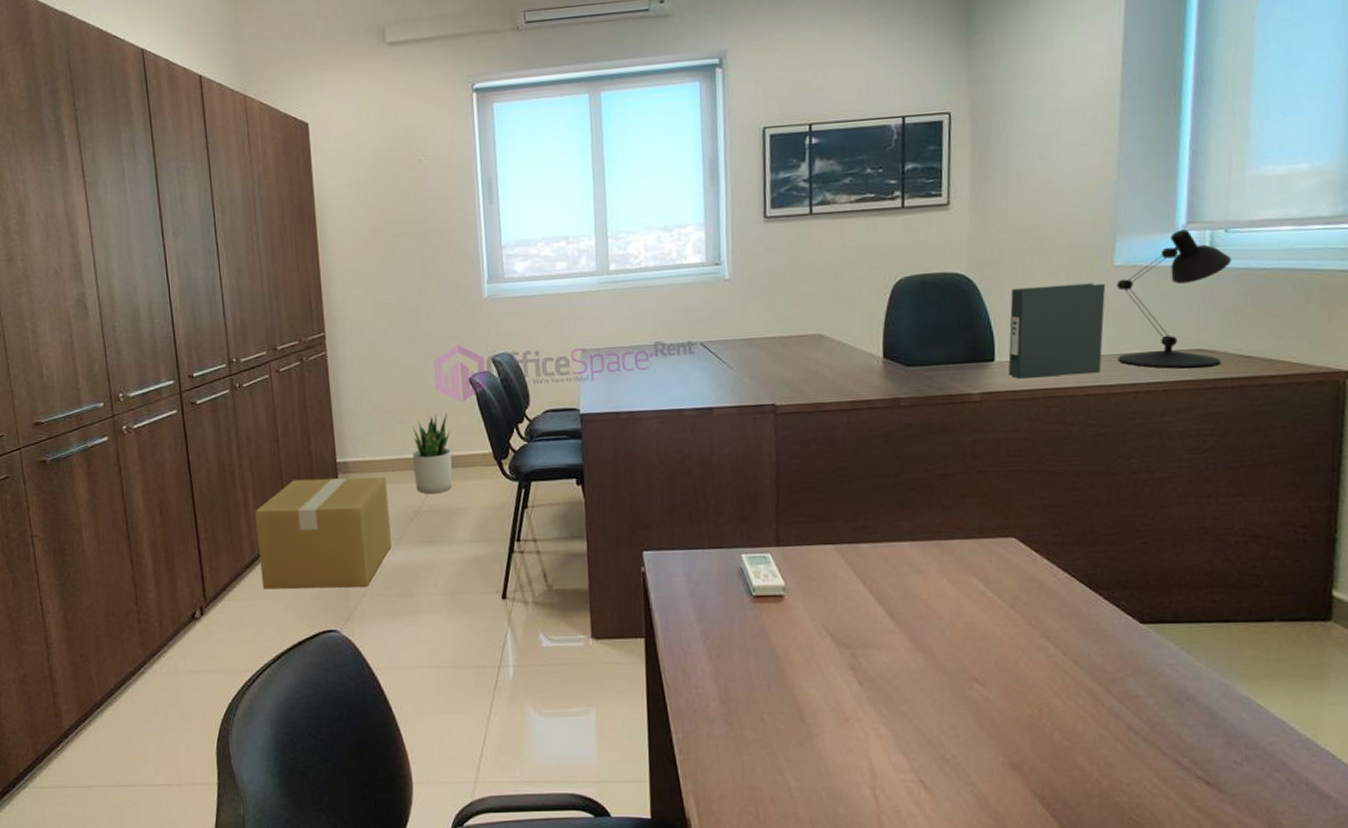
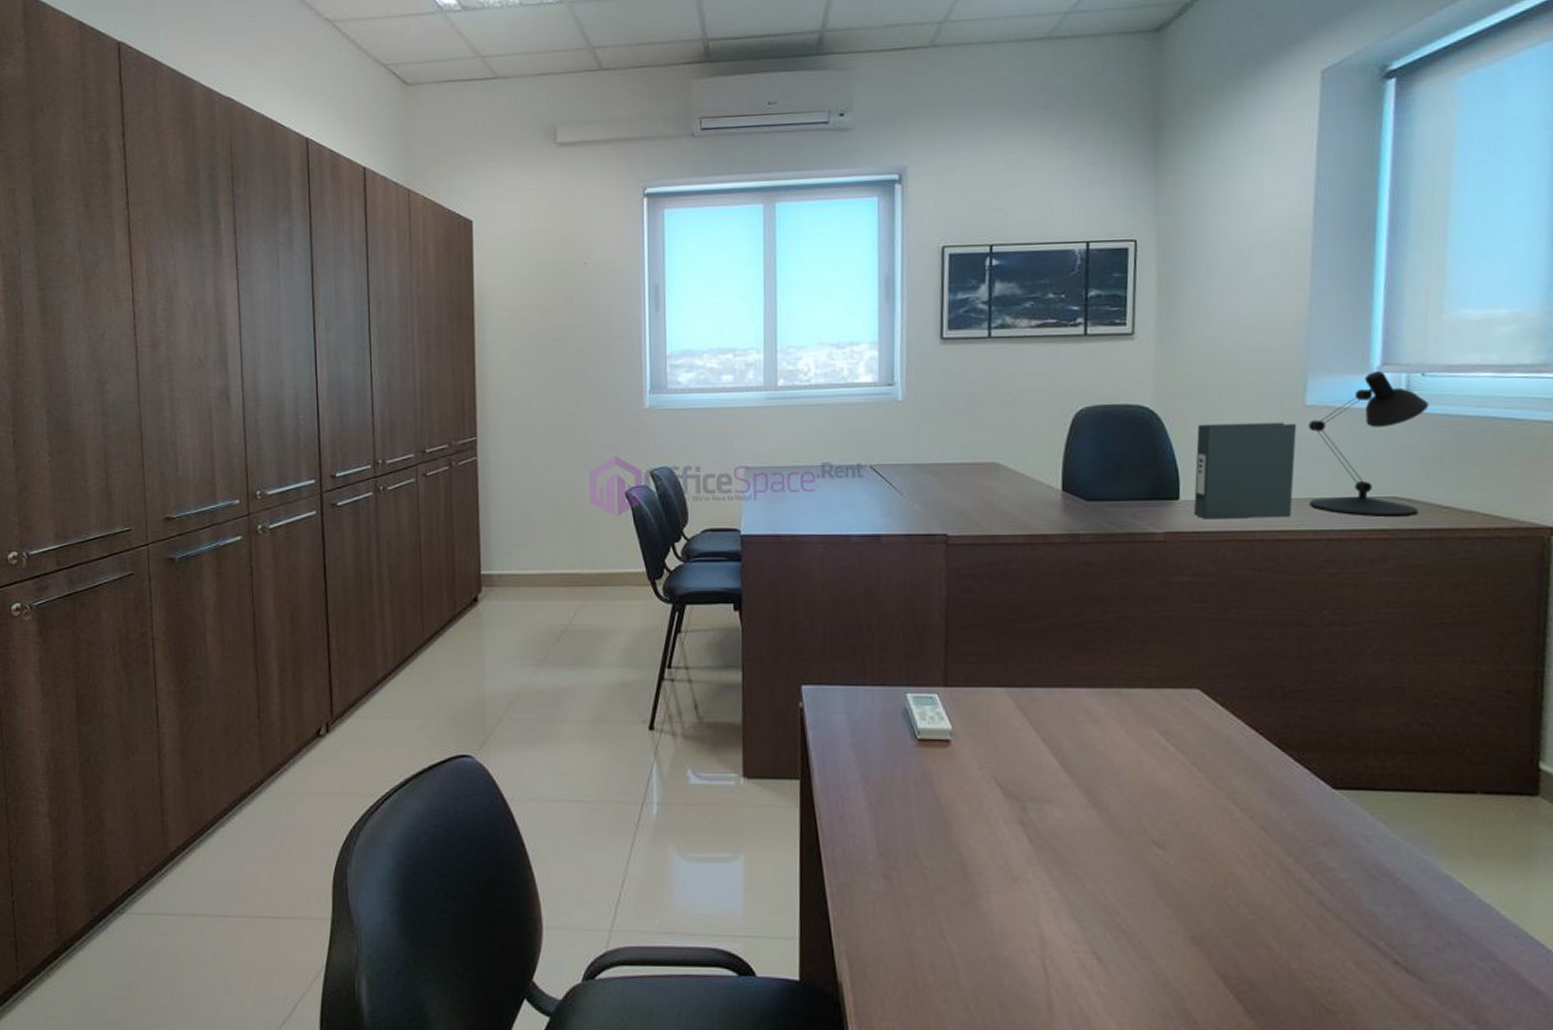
cardboard box: present [254,476,392,590] -> none [390,591,534,709]
planter: present [412,414,453,494] -> none [562,528,603,612]

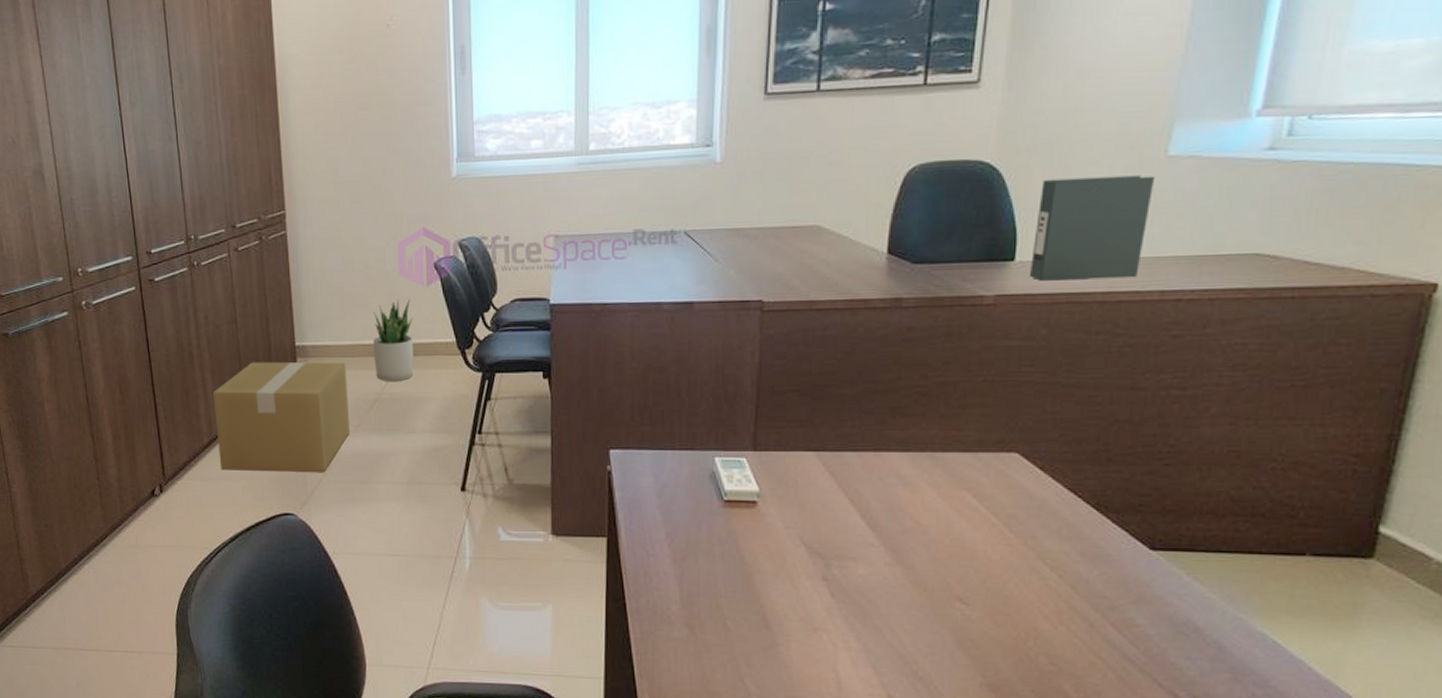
cardboard box: none [390,591,534,709] -> present [212,361,350,472]
planter: none [562,528,603,612] -> present [373,299,414,381]
desk lamp: present [1308,371,1429,517] -> none [1159,115,1312,275]

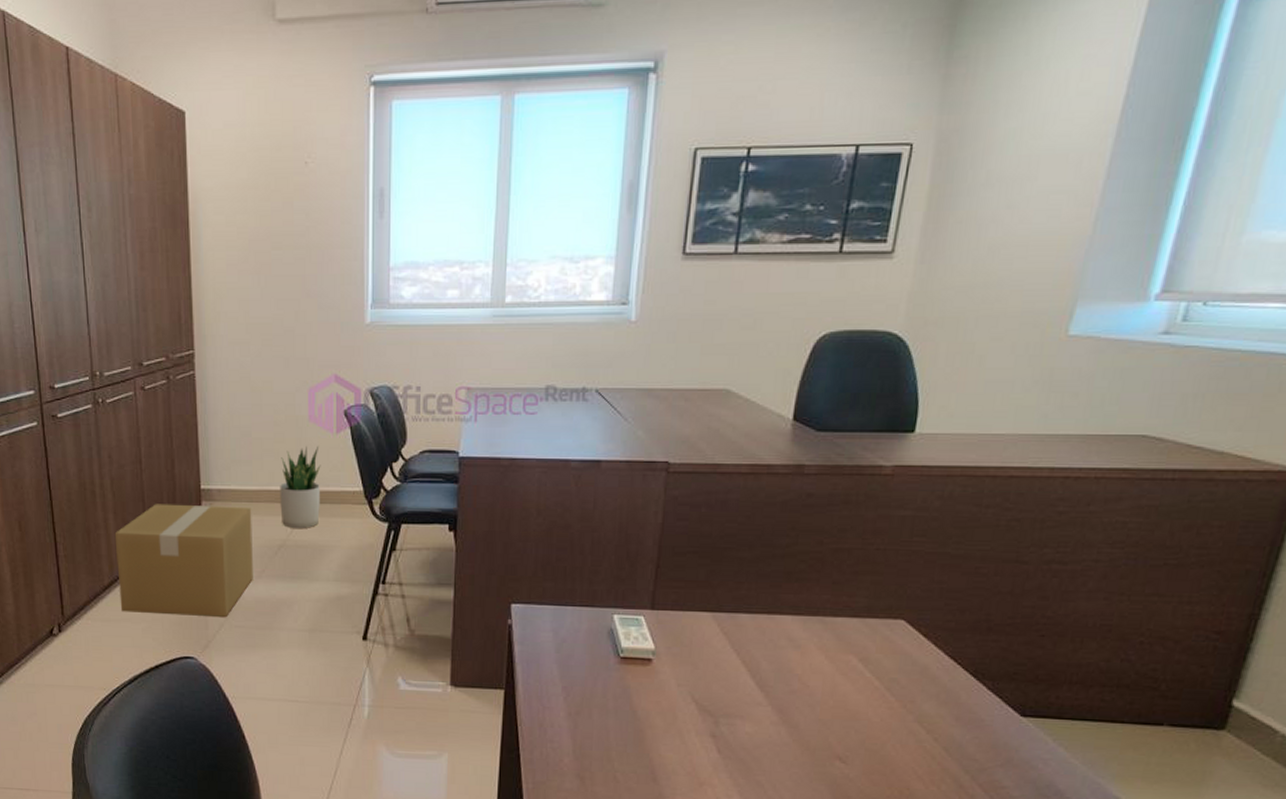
binder: present [1028,175,1156,281] -> none [927,353,1055,454]

